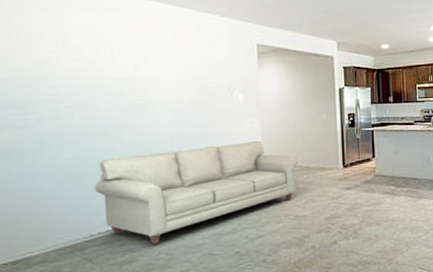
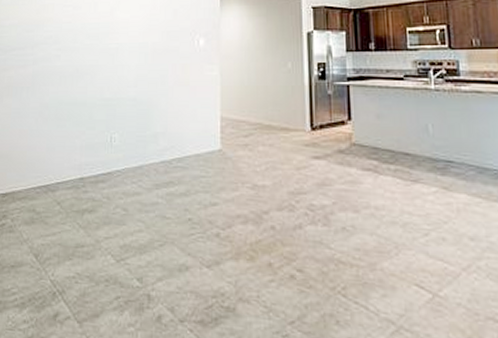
sofa: present [94,140,298,245] -> none [68,90,258,197]

